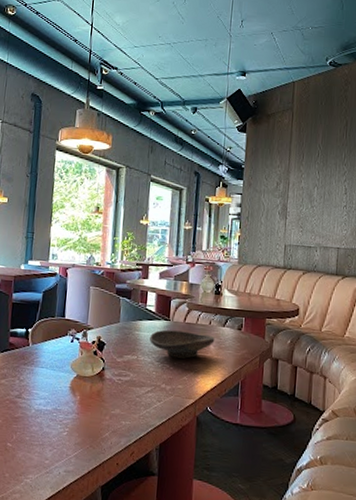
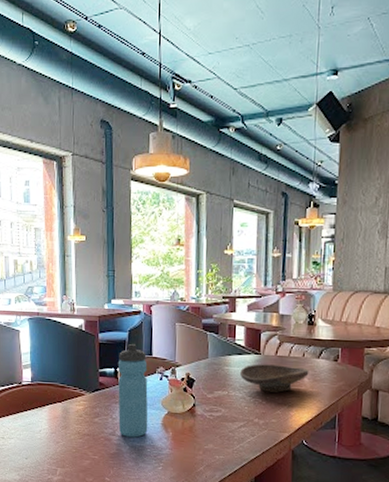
water bottle: none [25,304,60,401] -> present [117,343,148,438]

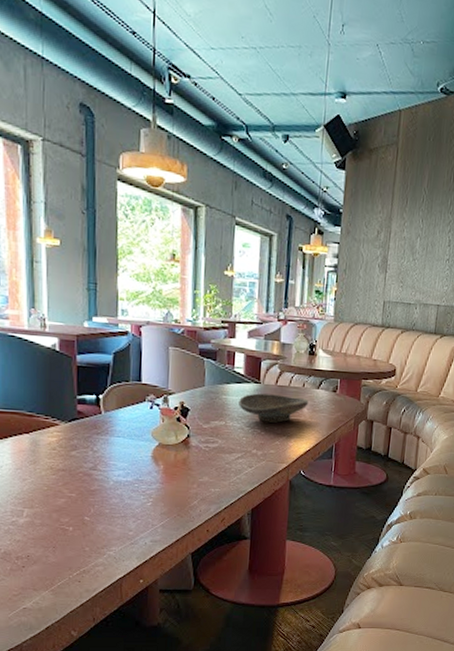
water bottle: present [117,343,148,438] -> none [100,367,136,472]

